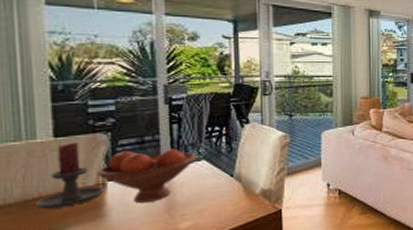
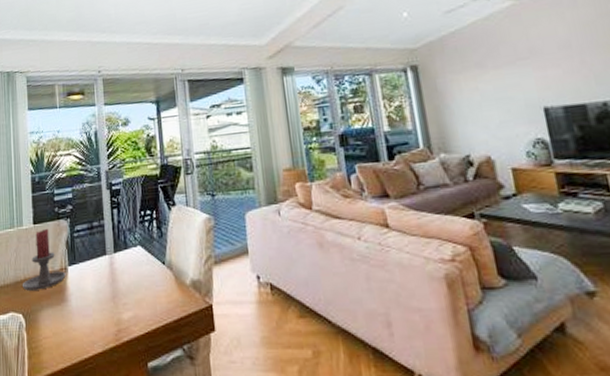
fruit bowl: present [97,149,197,204] -> none [61,234,133,290]

